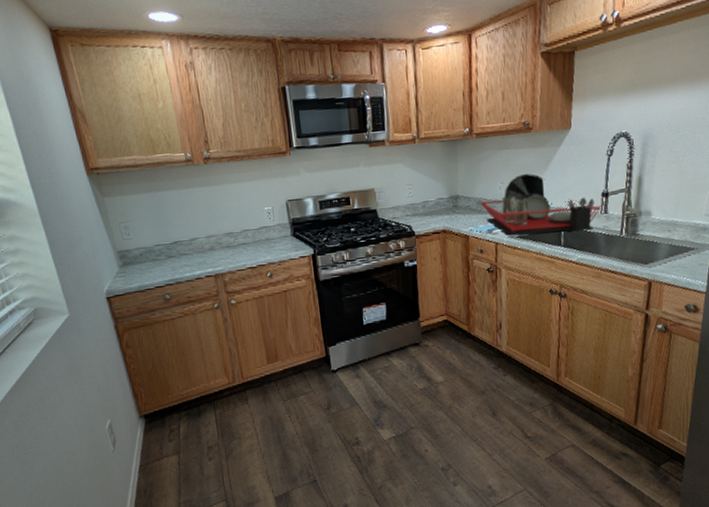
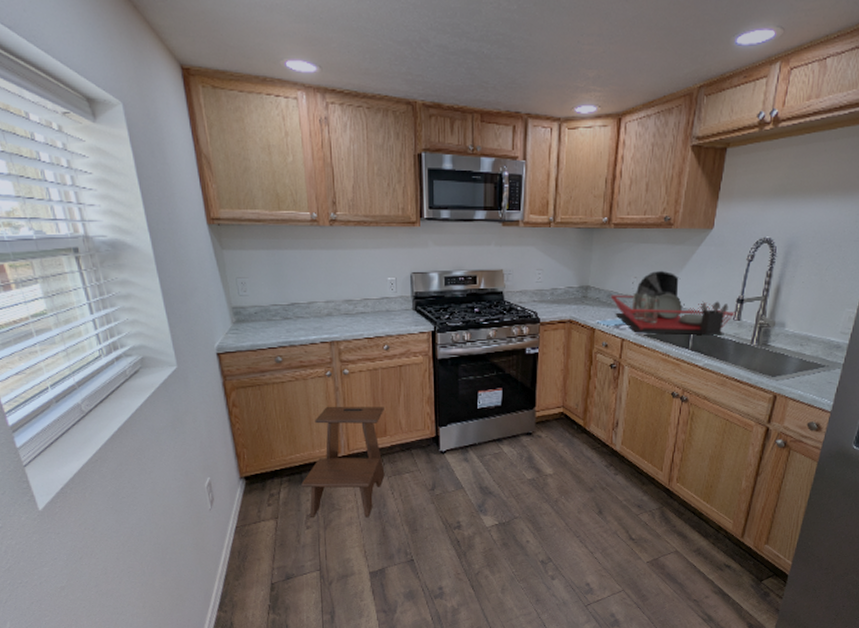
step stool: none [199,333,281,449] -> present [301,406,385,518]

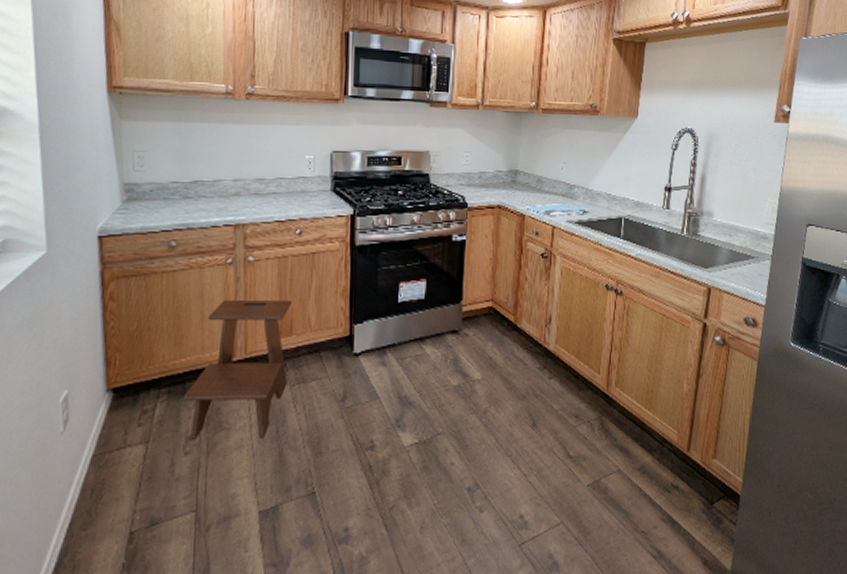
dish rack: present [610,270,736,336] -> none [540,156,665,224]

